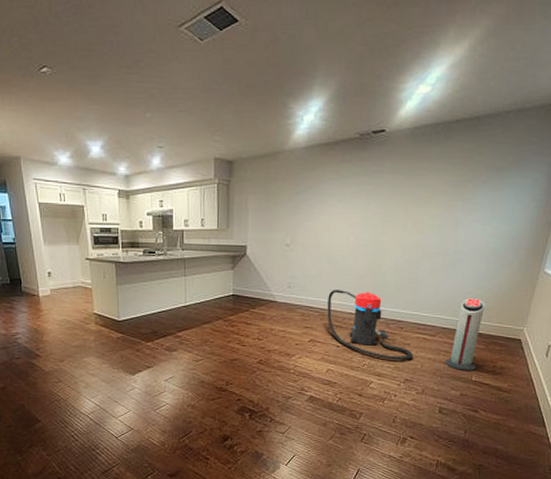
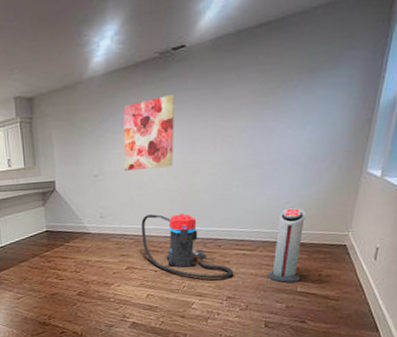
wall art: none [317,175,372,245] -> present [123,94,175,171]

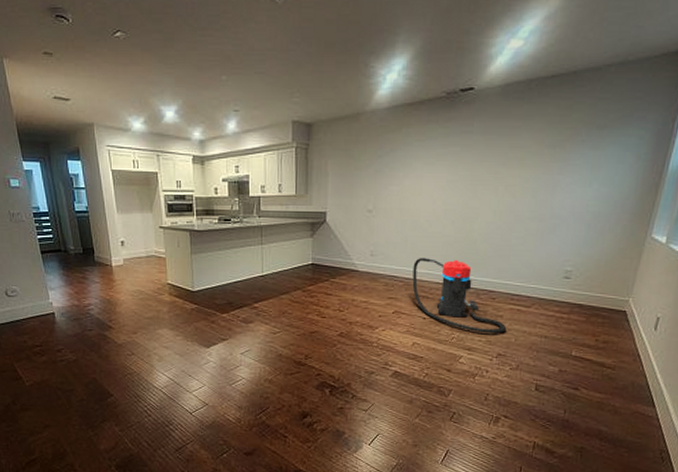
wall art: present [123,94,175,171] -> none [401,136,460,210]
air purifier: present [268,208,305,283] -> none [542,266,586,345]

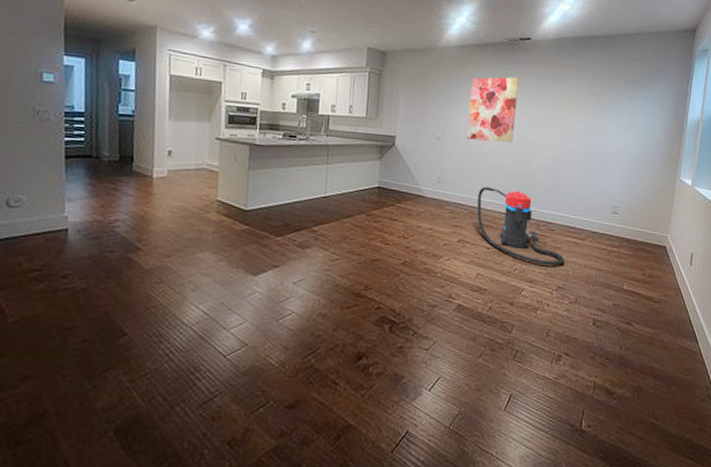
wall art: none [401,136,460,210] -> present [467,77,520,143]

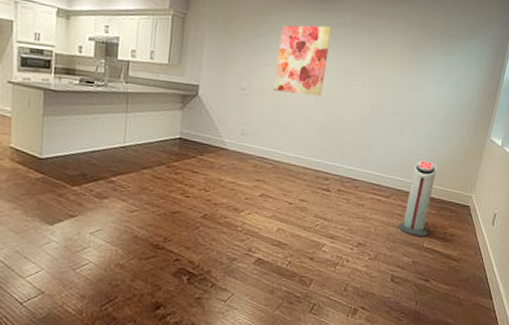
vacuum cleaner: present [477,187,565,266] -> none [280,141,368,223]
air purifier: none [596,202,630,279] -> present [398,160,437,237]

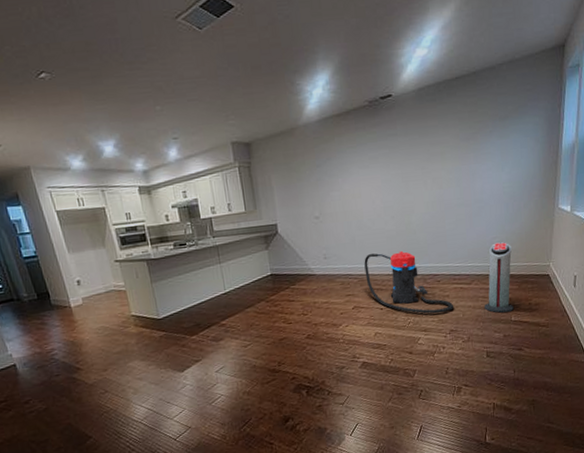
wall art: present [274,25,333,97] -> none [339,140,390,212]
vacuum cleaner: none [280,141,368,223] -> present [364,250,454,314]

